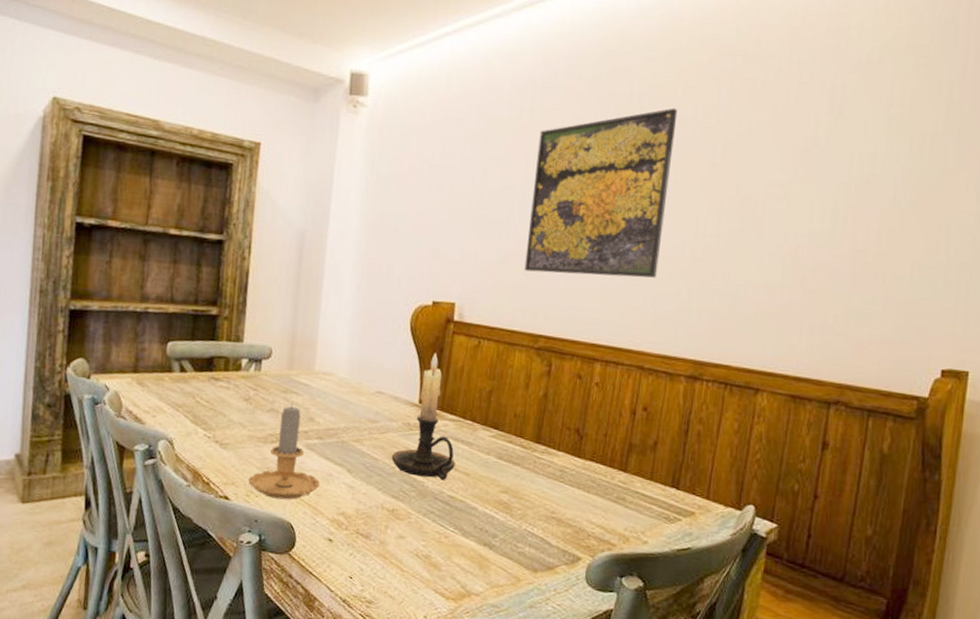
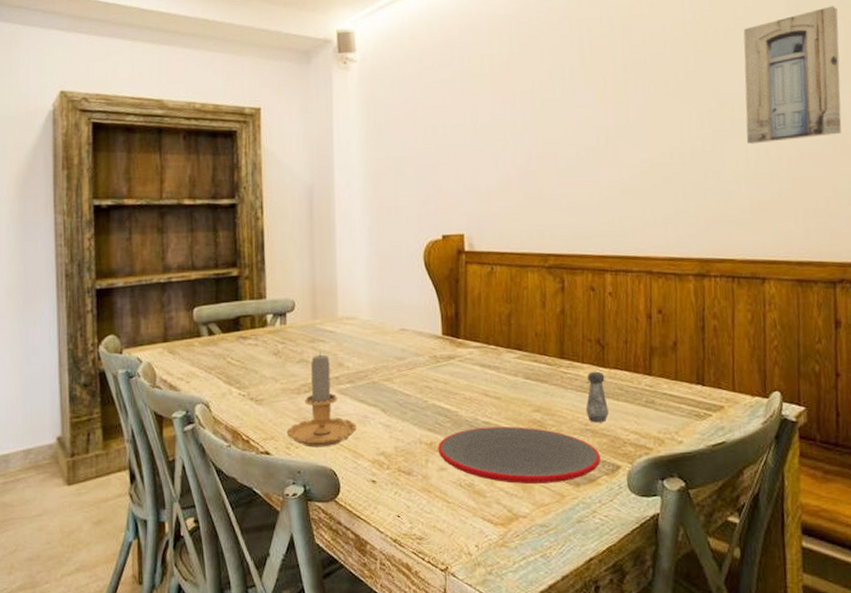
candle holder: present [391,352,456,481] -> none [423,284,485,408]
plate: none [399,501,563,566] -> present [438,427,602,484]
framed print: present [524,108,678,278] -> none [521,25,652,195]
salt shaker: none [554,460,579,513] -> present [585,371,609,423]
wall art: none [763,113,883,251] -> present [743,6,842,145]

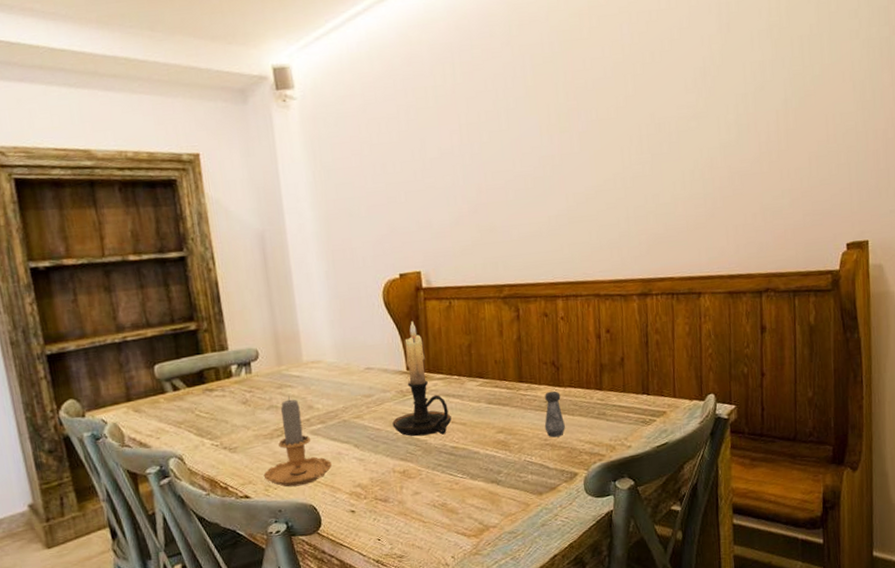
candle holder: none [423,284,485,408] -> present [392,320,452,437]
plate: present [438,427,602,484] -> none [410,447,561,499]
wall art: present [743,6,842,145] -> none [678,24,768,166]

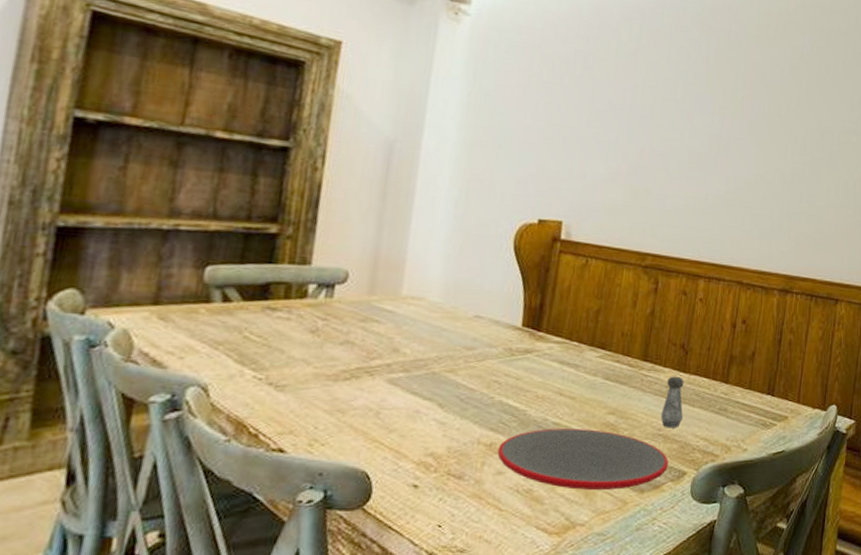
candle: present [263,396,332,487] -> none [311,332,404,446]
candle holder: present [392,320,452,437] -> none [490,272,561,407]
plate: none [410,447,561,499] -> present [497,428,669,490]

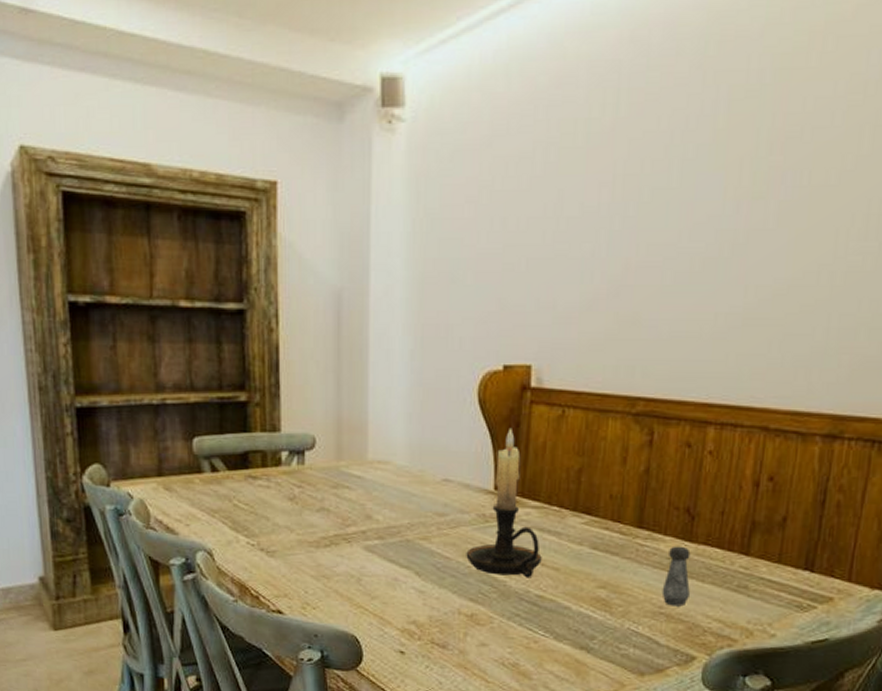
candle holder: none [490,272,561,407] -> present [466,427,542,578]
plate: present [497,428,669,490] -> none [479,601,674,670]

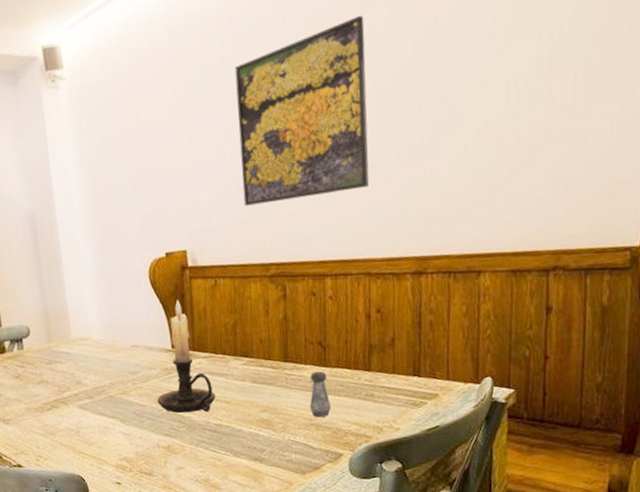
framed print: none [615,83,811,319] -> present [234,15,370,206]

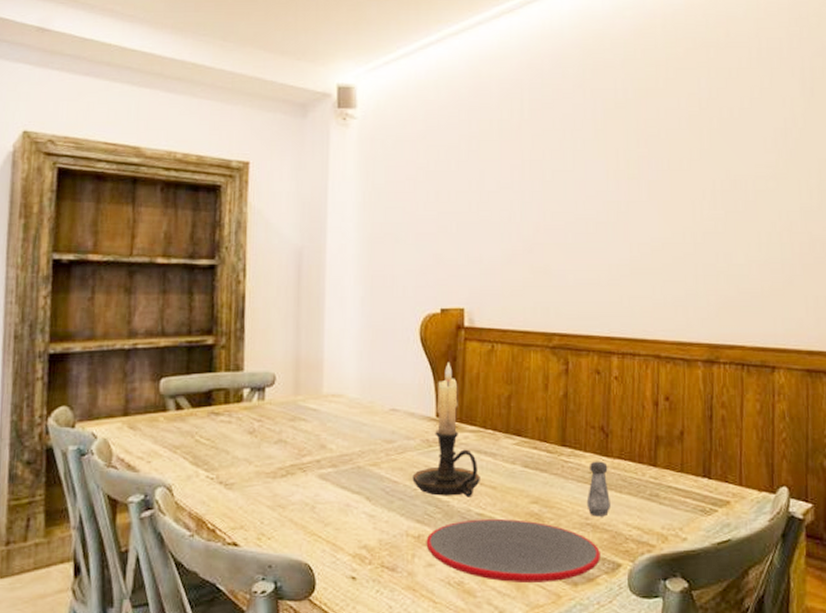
plate: none [174,426,325,476] -> present [426,519,602,582]
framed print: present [234,15,370,206] -> none [530,99,662,269]

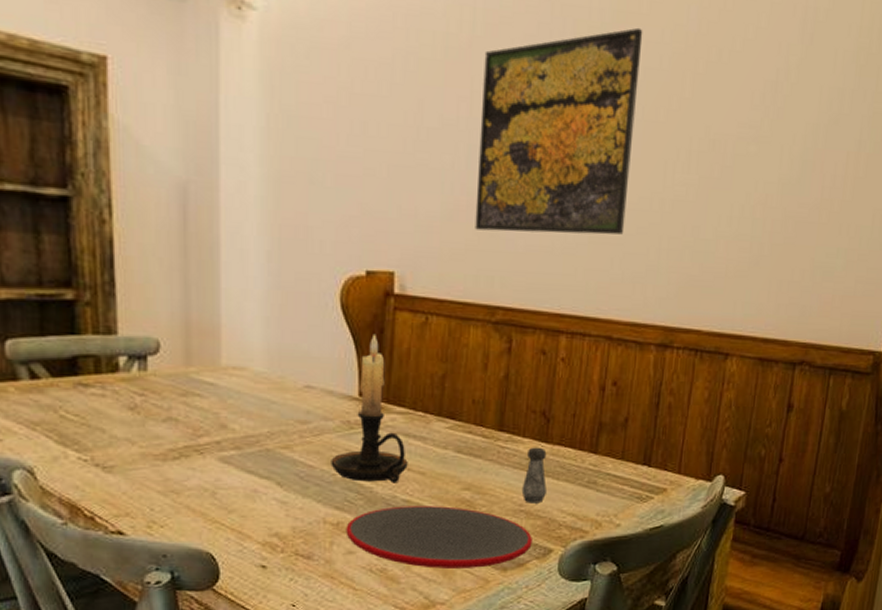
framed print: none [530,99,662,269] -> present [475,27,643,235]

